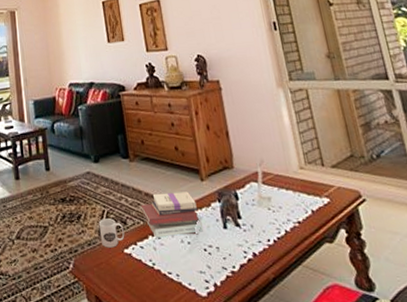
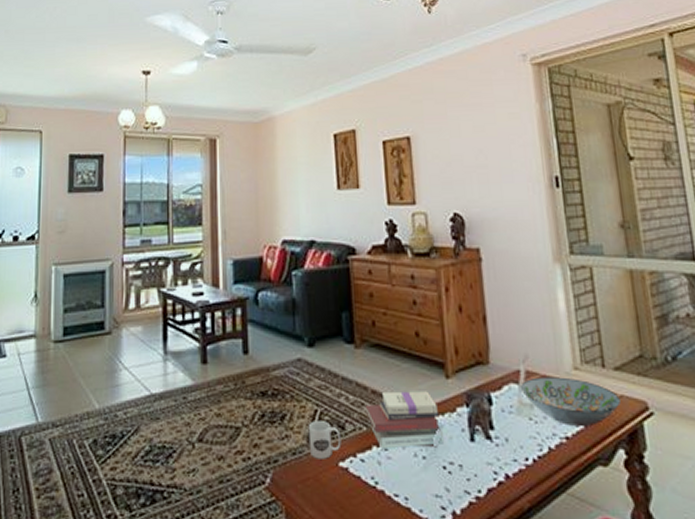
decorative bowl: none [258,175,339,214] -> present [519,377,621,427]

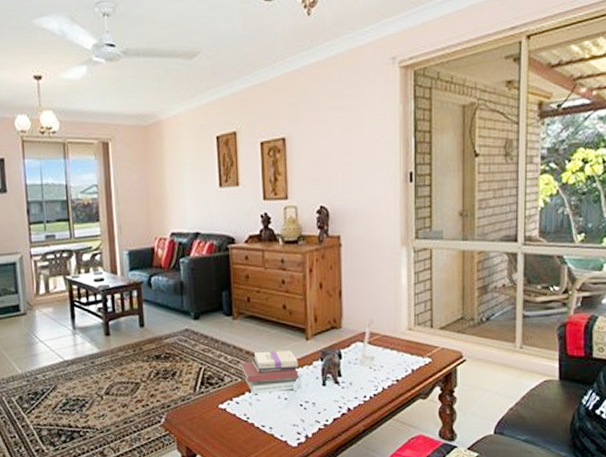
mug: present [308,421,342,459] -> none [194,375,221,403]
decorative bowl: present [519,377,621,427] -> none [364,336,442,372]

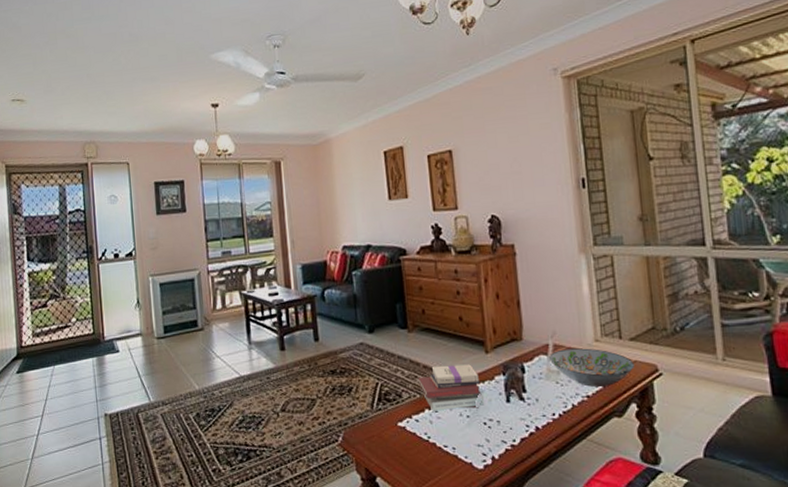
decorative bowl: none [364,336,442,372] -> present [548,348,634,388]

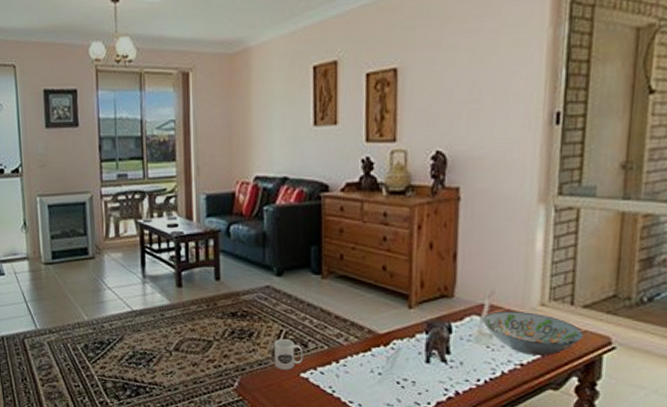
mug: none [371,391,399,421] -> present [273,339,304,370]
books: present [418,364,485,411] -> none [327,317,401,366]

